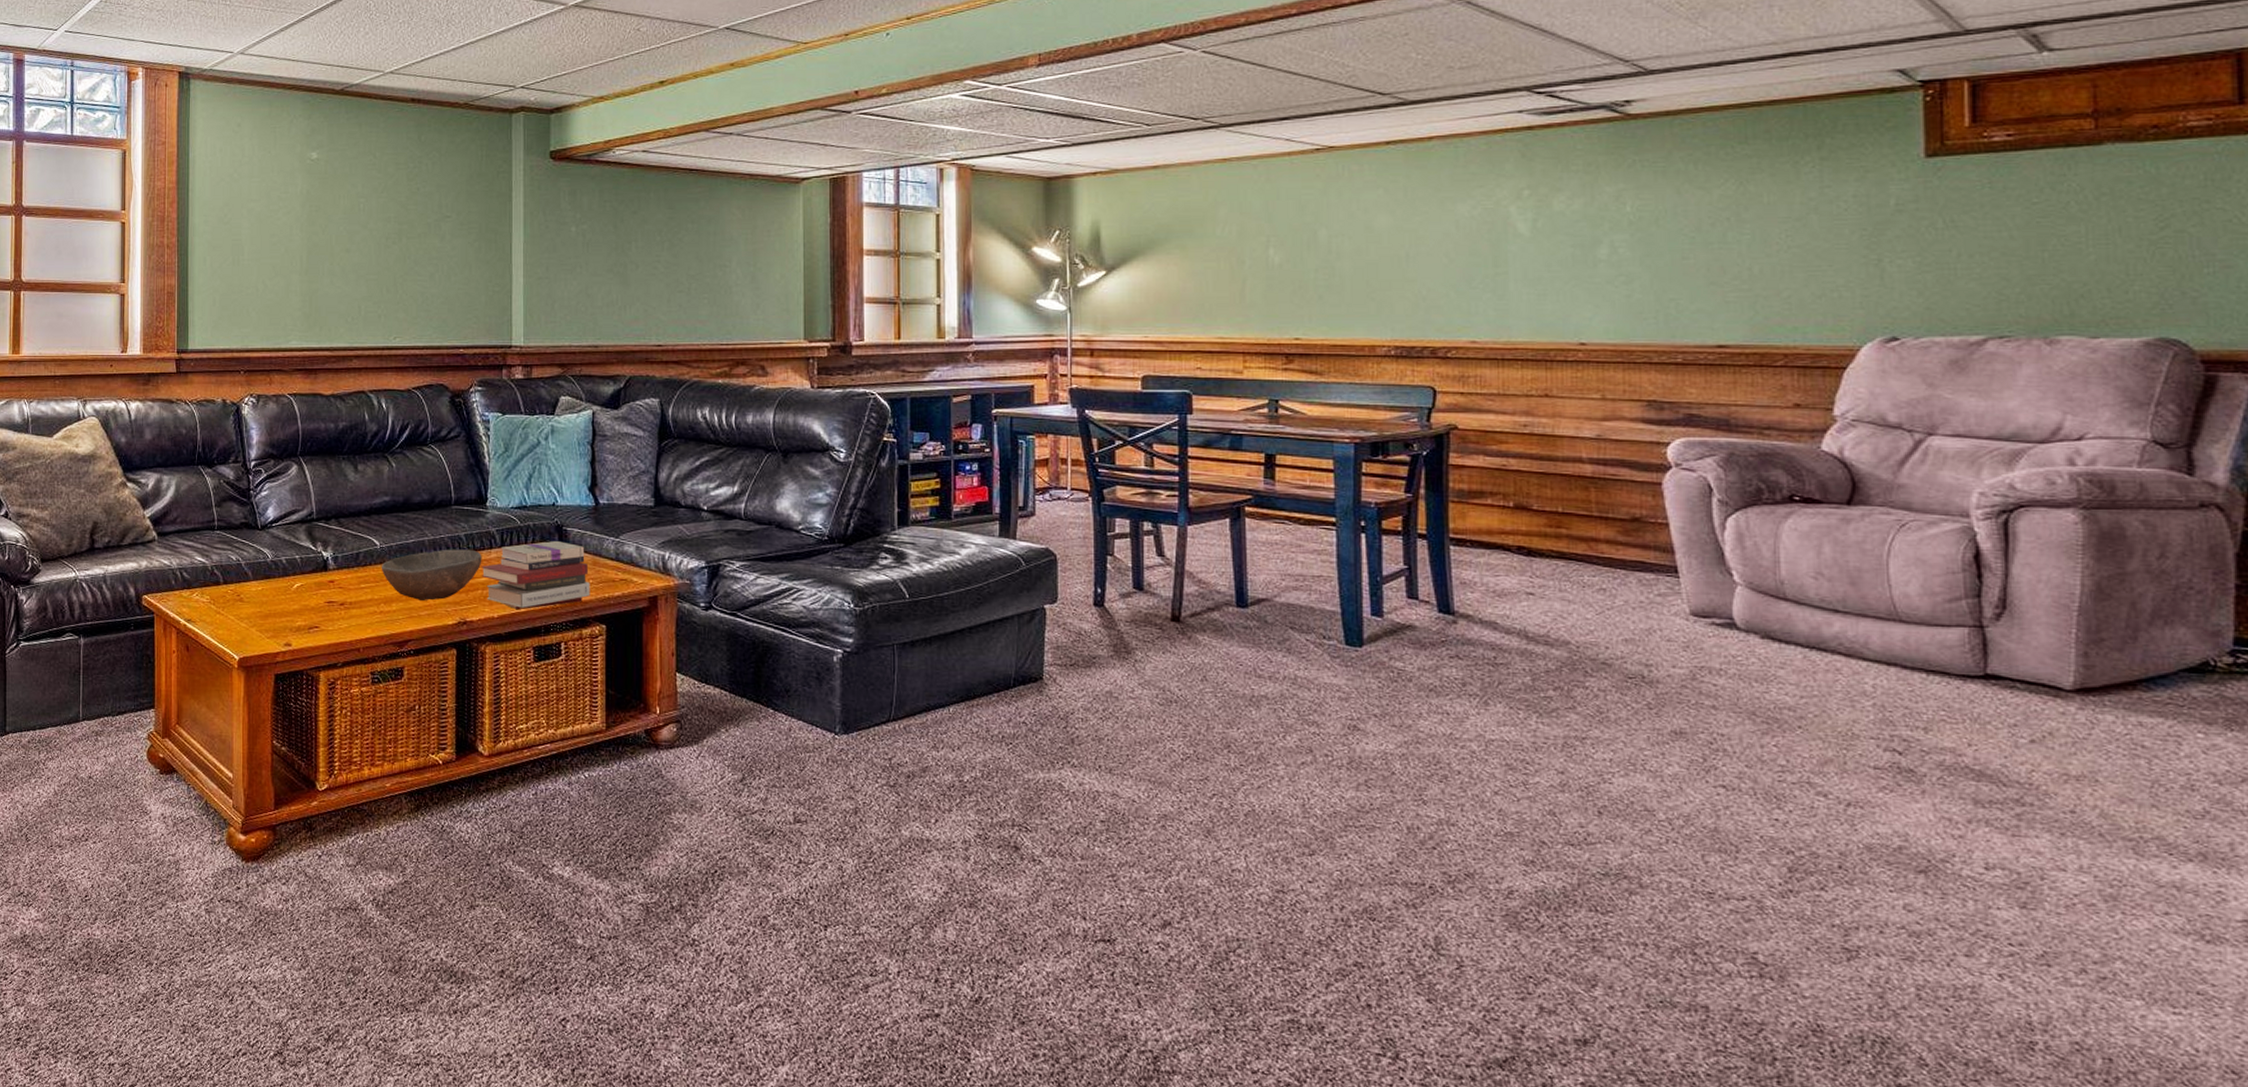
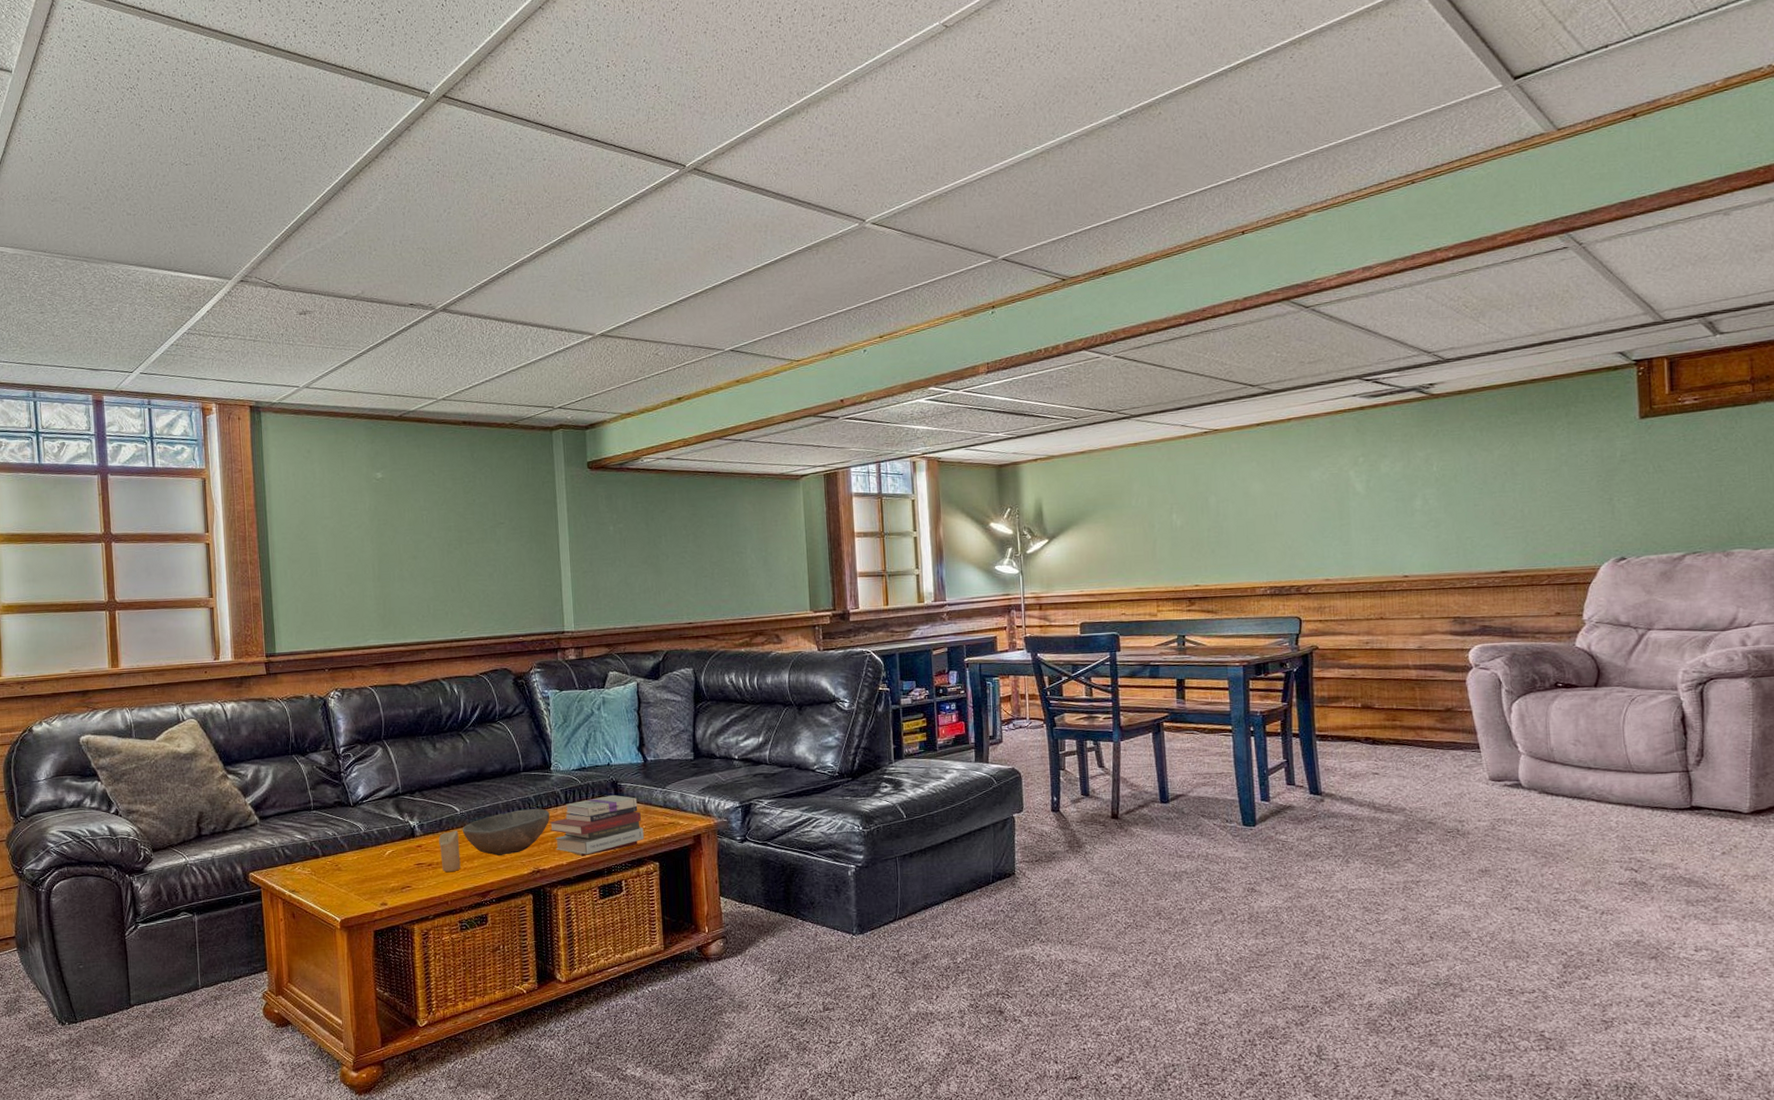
candle: none [353,567,377,615] -> present [438,831,461,873]

